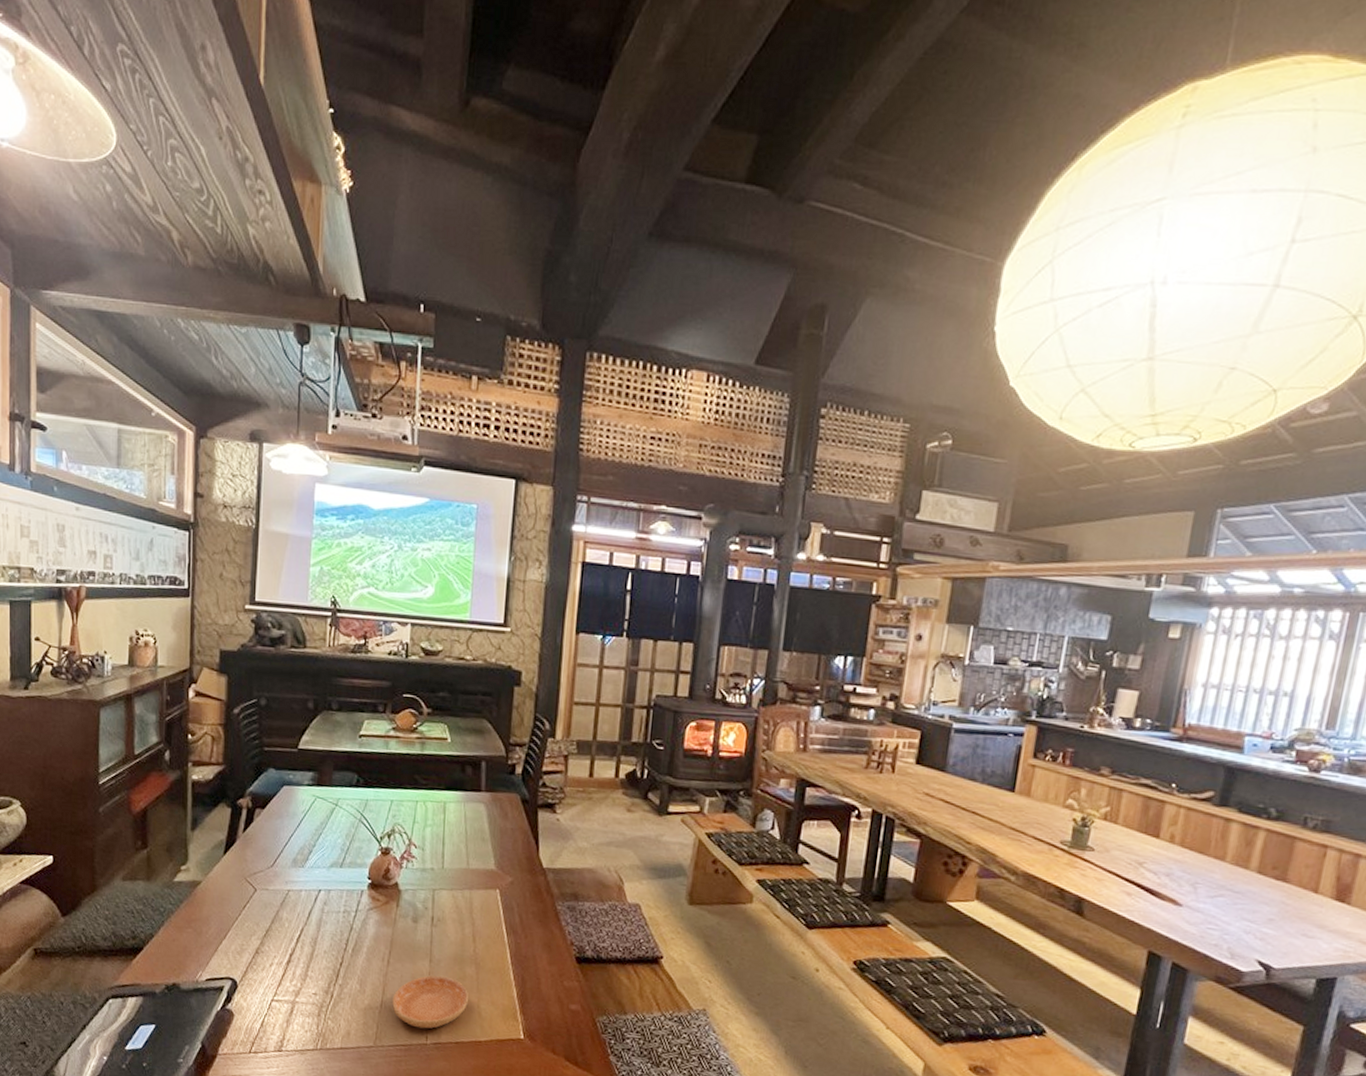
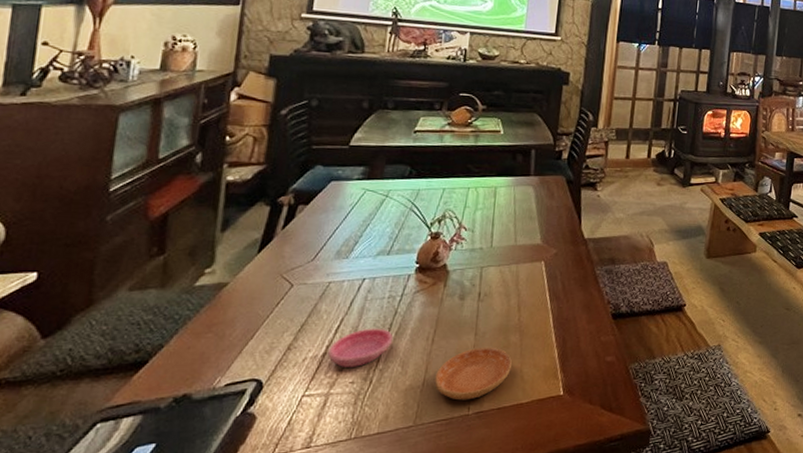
saucer: none [292,941,349,979] -> present [328,328,393,367]

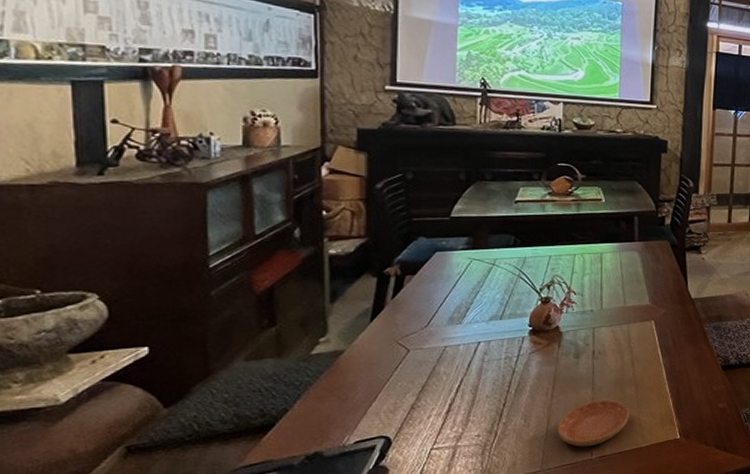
saucer: present [328,328,393,367] -> none [452,386,512,423]

